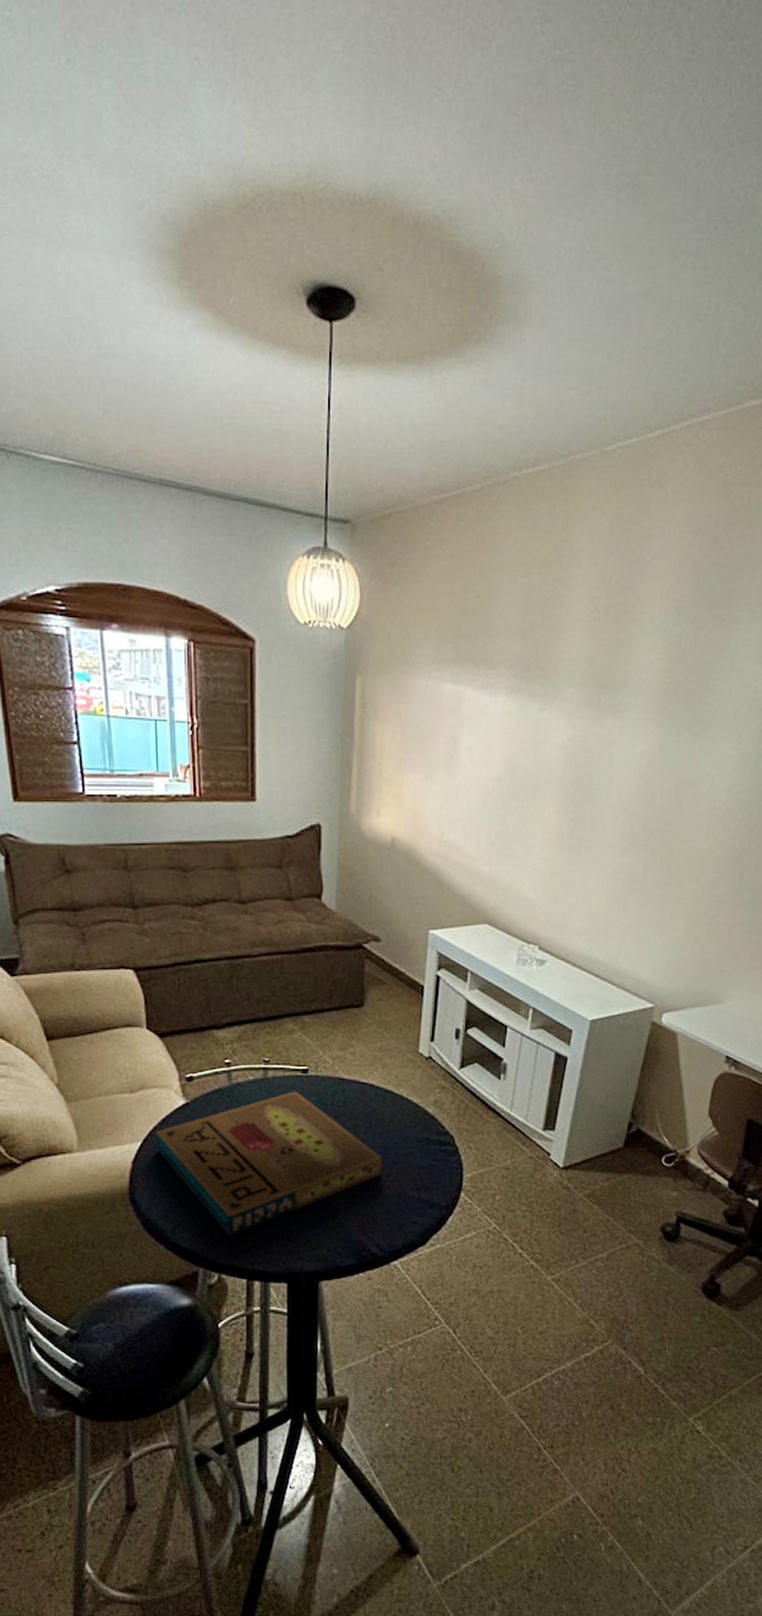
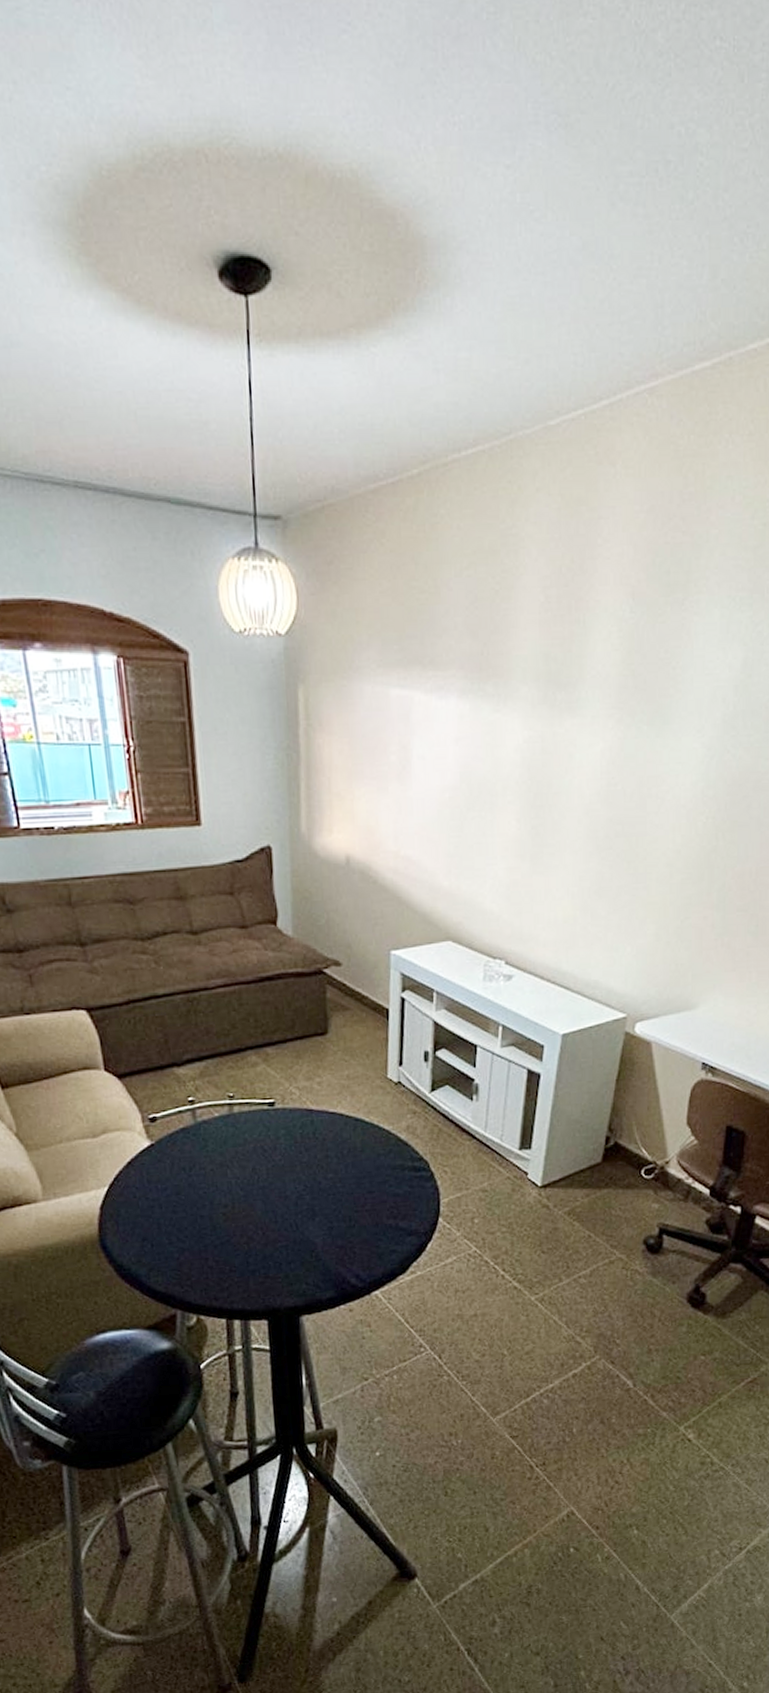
pizza box: present [156,1091,383,1237] -> none [122,1125,357,1278]

